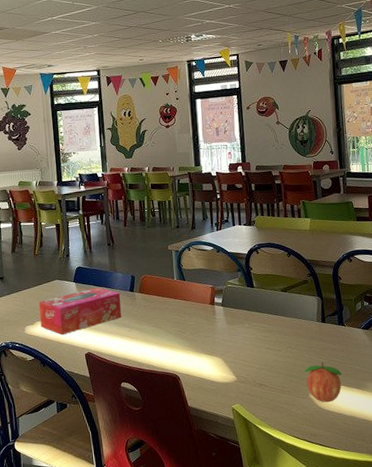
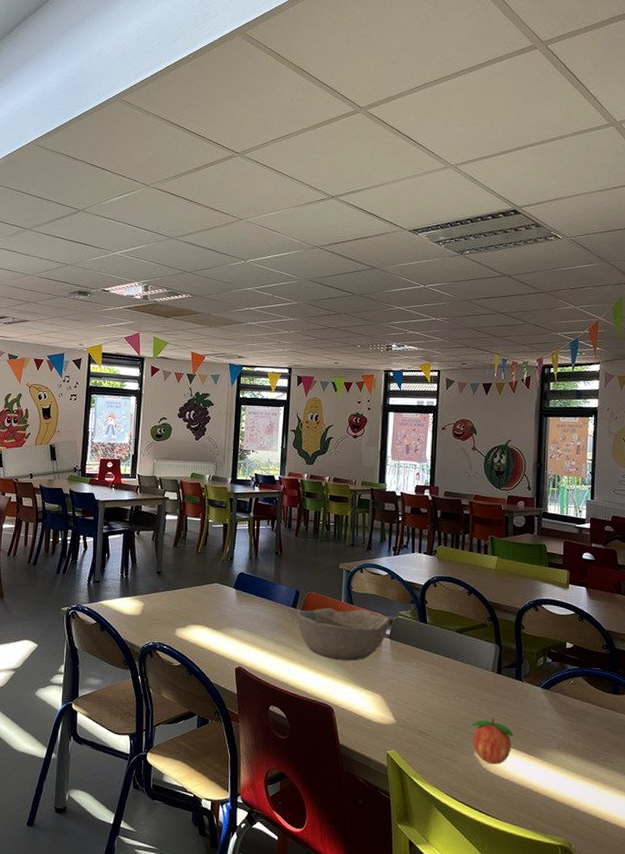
tissue box: present [38,287,121,335] -> none [192,597,282,644]
bowl: none [134,284,221,333] -> present [296,607,390,661]

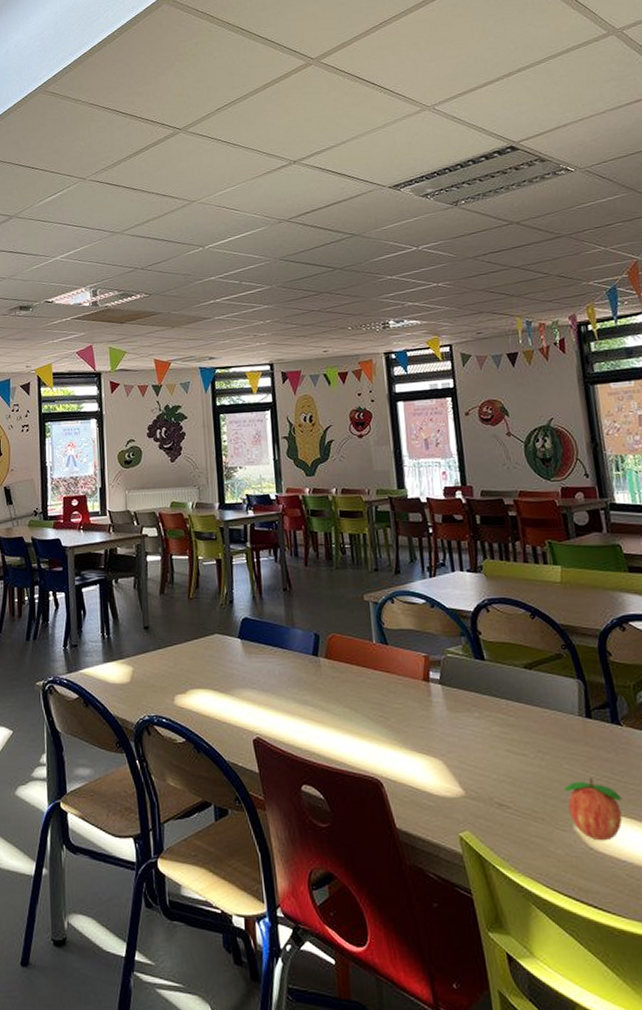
bowl: present [296,607,390,661] -> none [319,650,438,718]

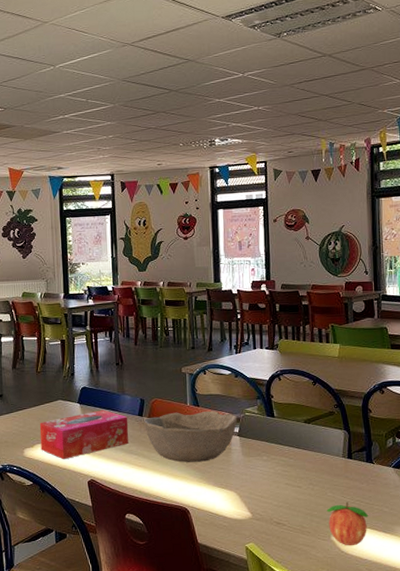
tissue box: none [192,647,302,711] -> present [39,410,129,460]
bowl: none [319,650,438,718] -> present [143,410,238,463]

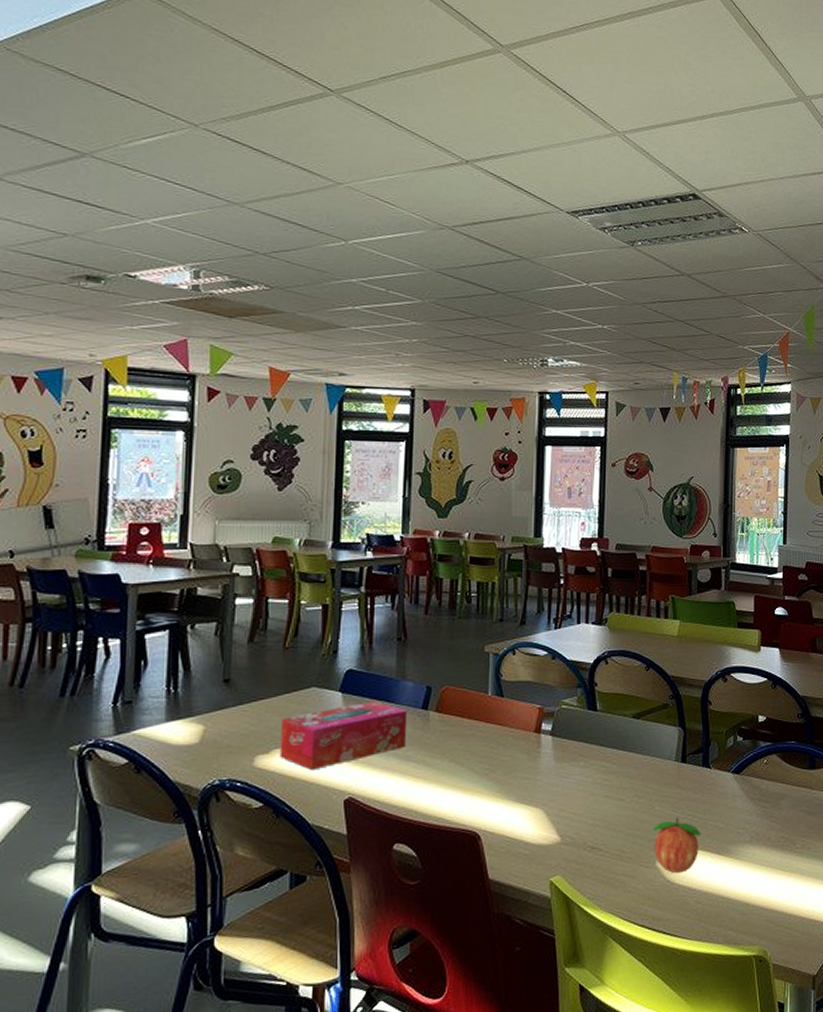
bowl: present [143,410,238,463] -> none [428,702,551,771]

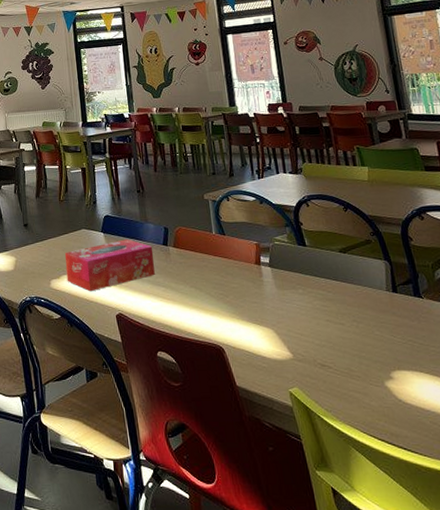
fruit: present [652,816,702,874] -> none [375,341,426,394]

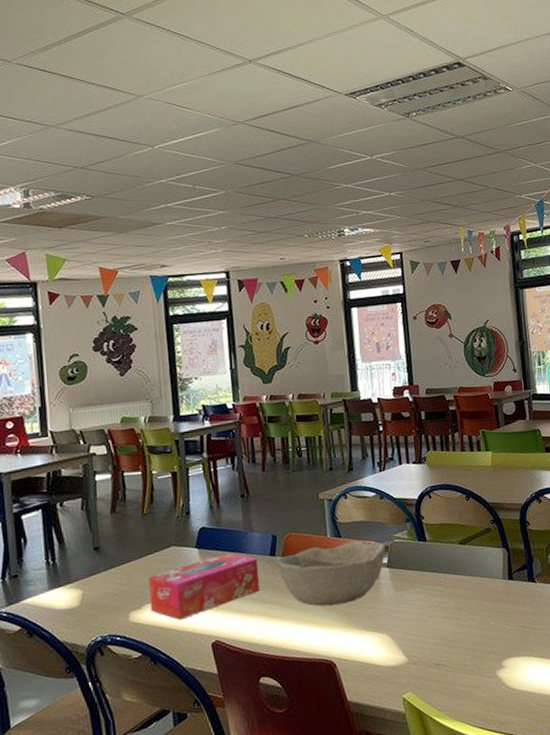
bowl: none [168,239,267,296] -> present [276,540,386,607]

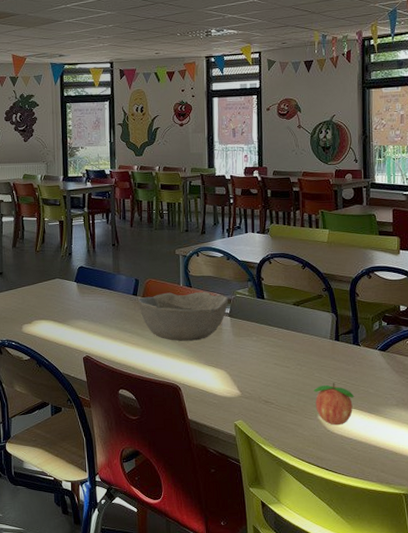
tissue box: present [148,553,260,621] -> none [37,289,123,336]
fruit: none [489,629,535,680] -> present [313,382,355,426]

